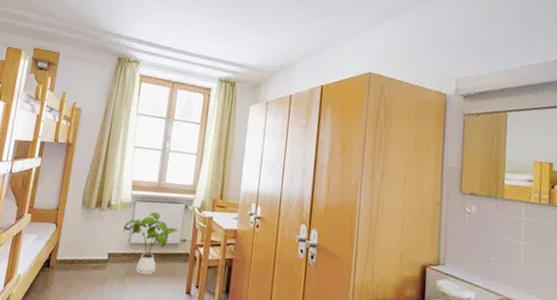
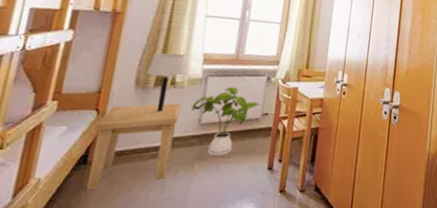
side table: none [49,221,116,289] -> present [87,103,181,189]
table lamp: none [89,178,119,230] -> present [146,52,186,112]

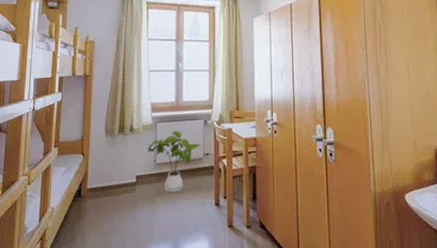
side table: present [87,103,181,189] -> none [83,146,140,217]
table lamp: present [146,52,186,112] -> none [112,104,139,155]

